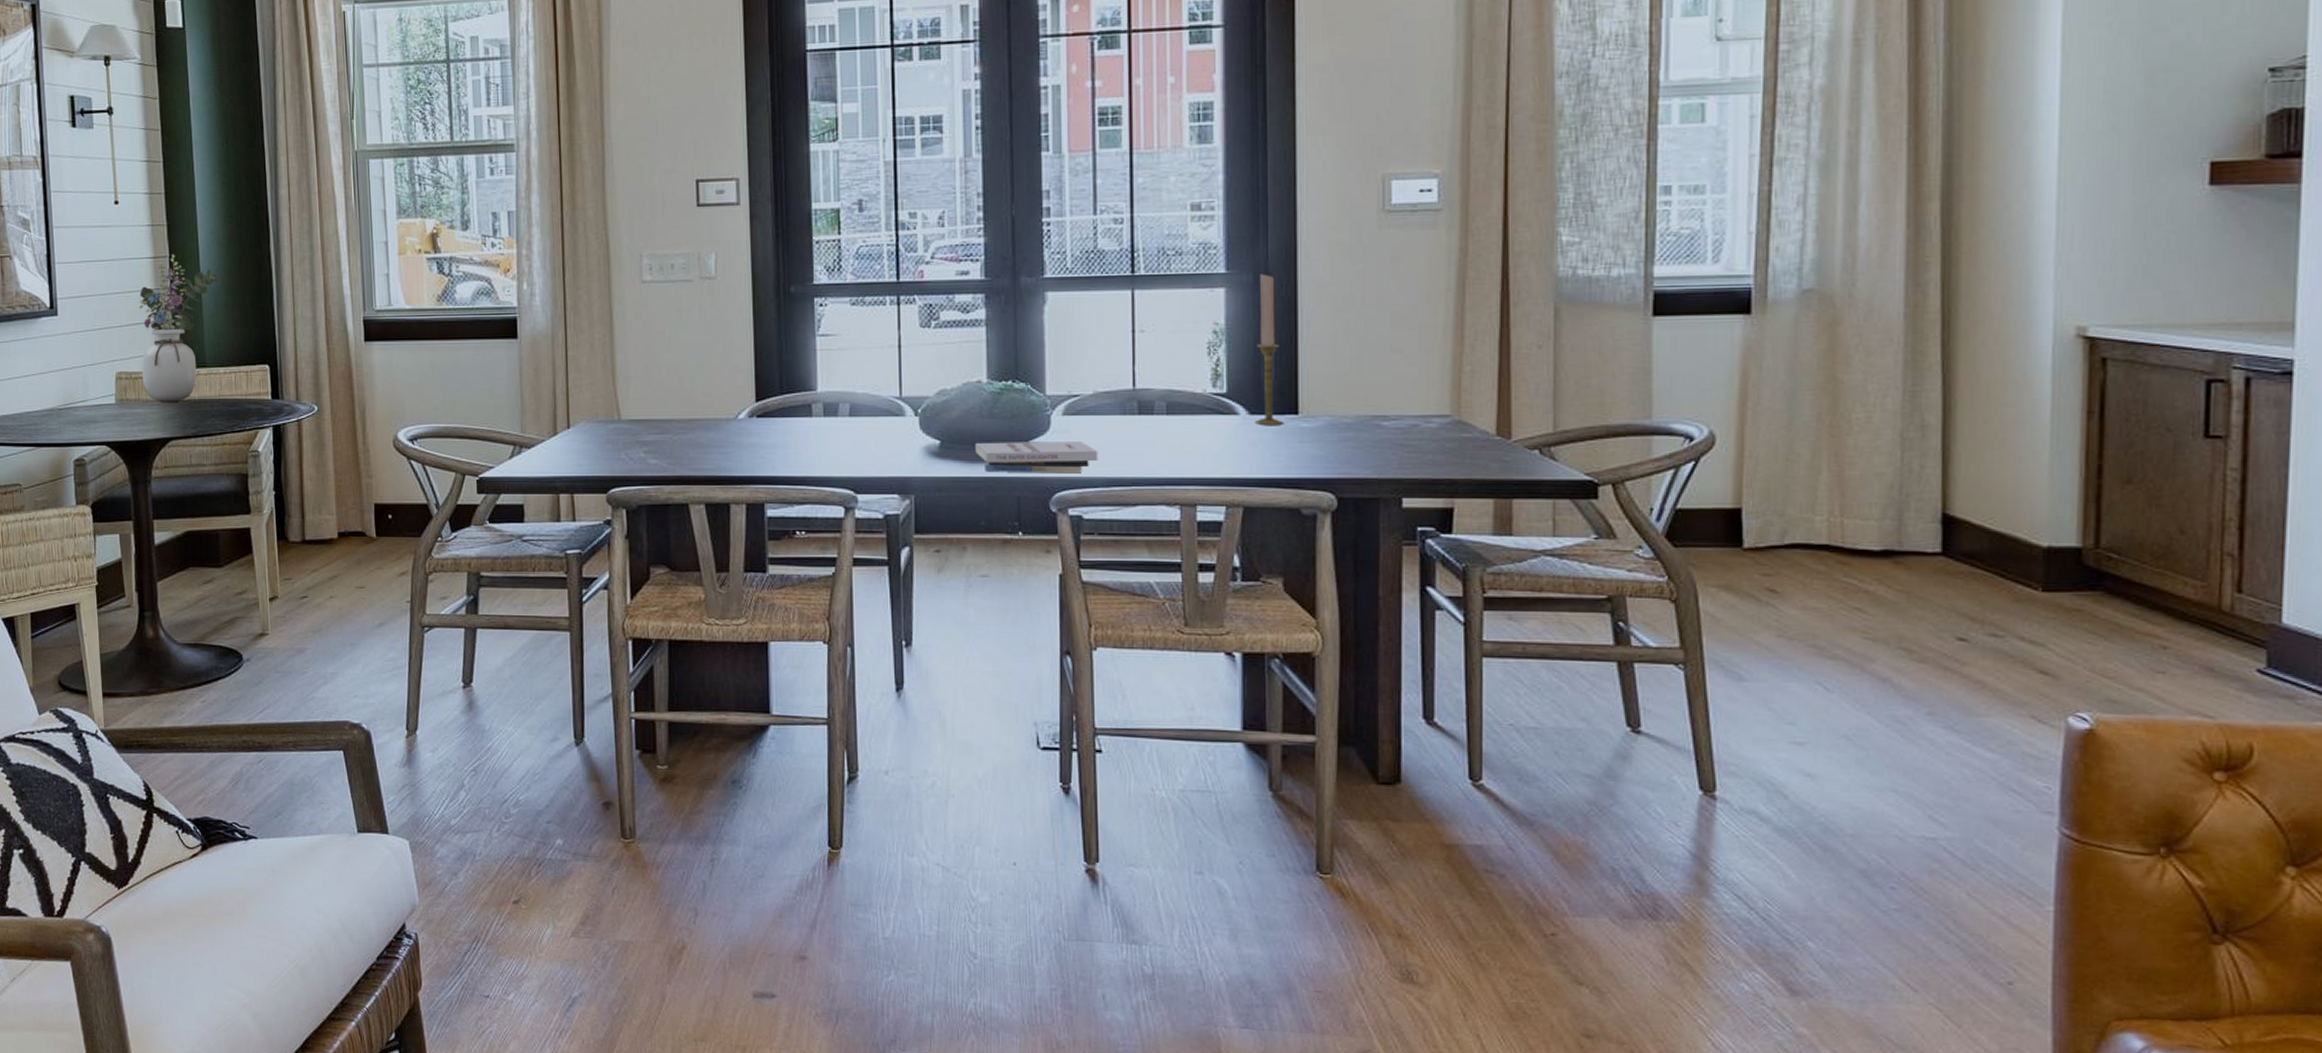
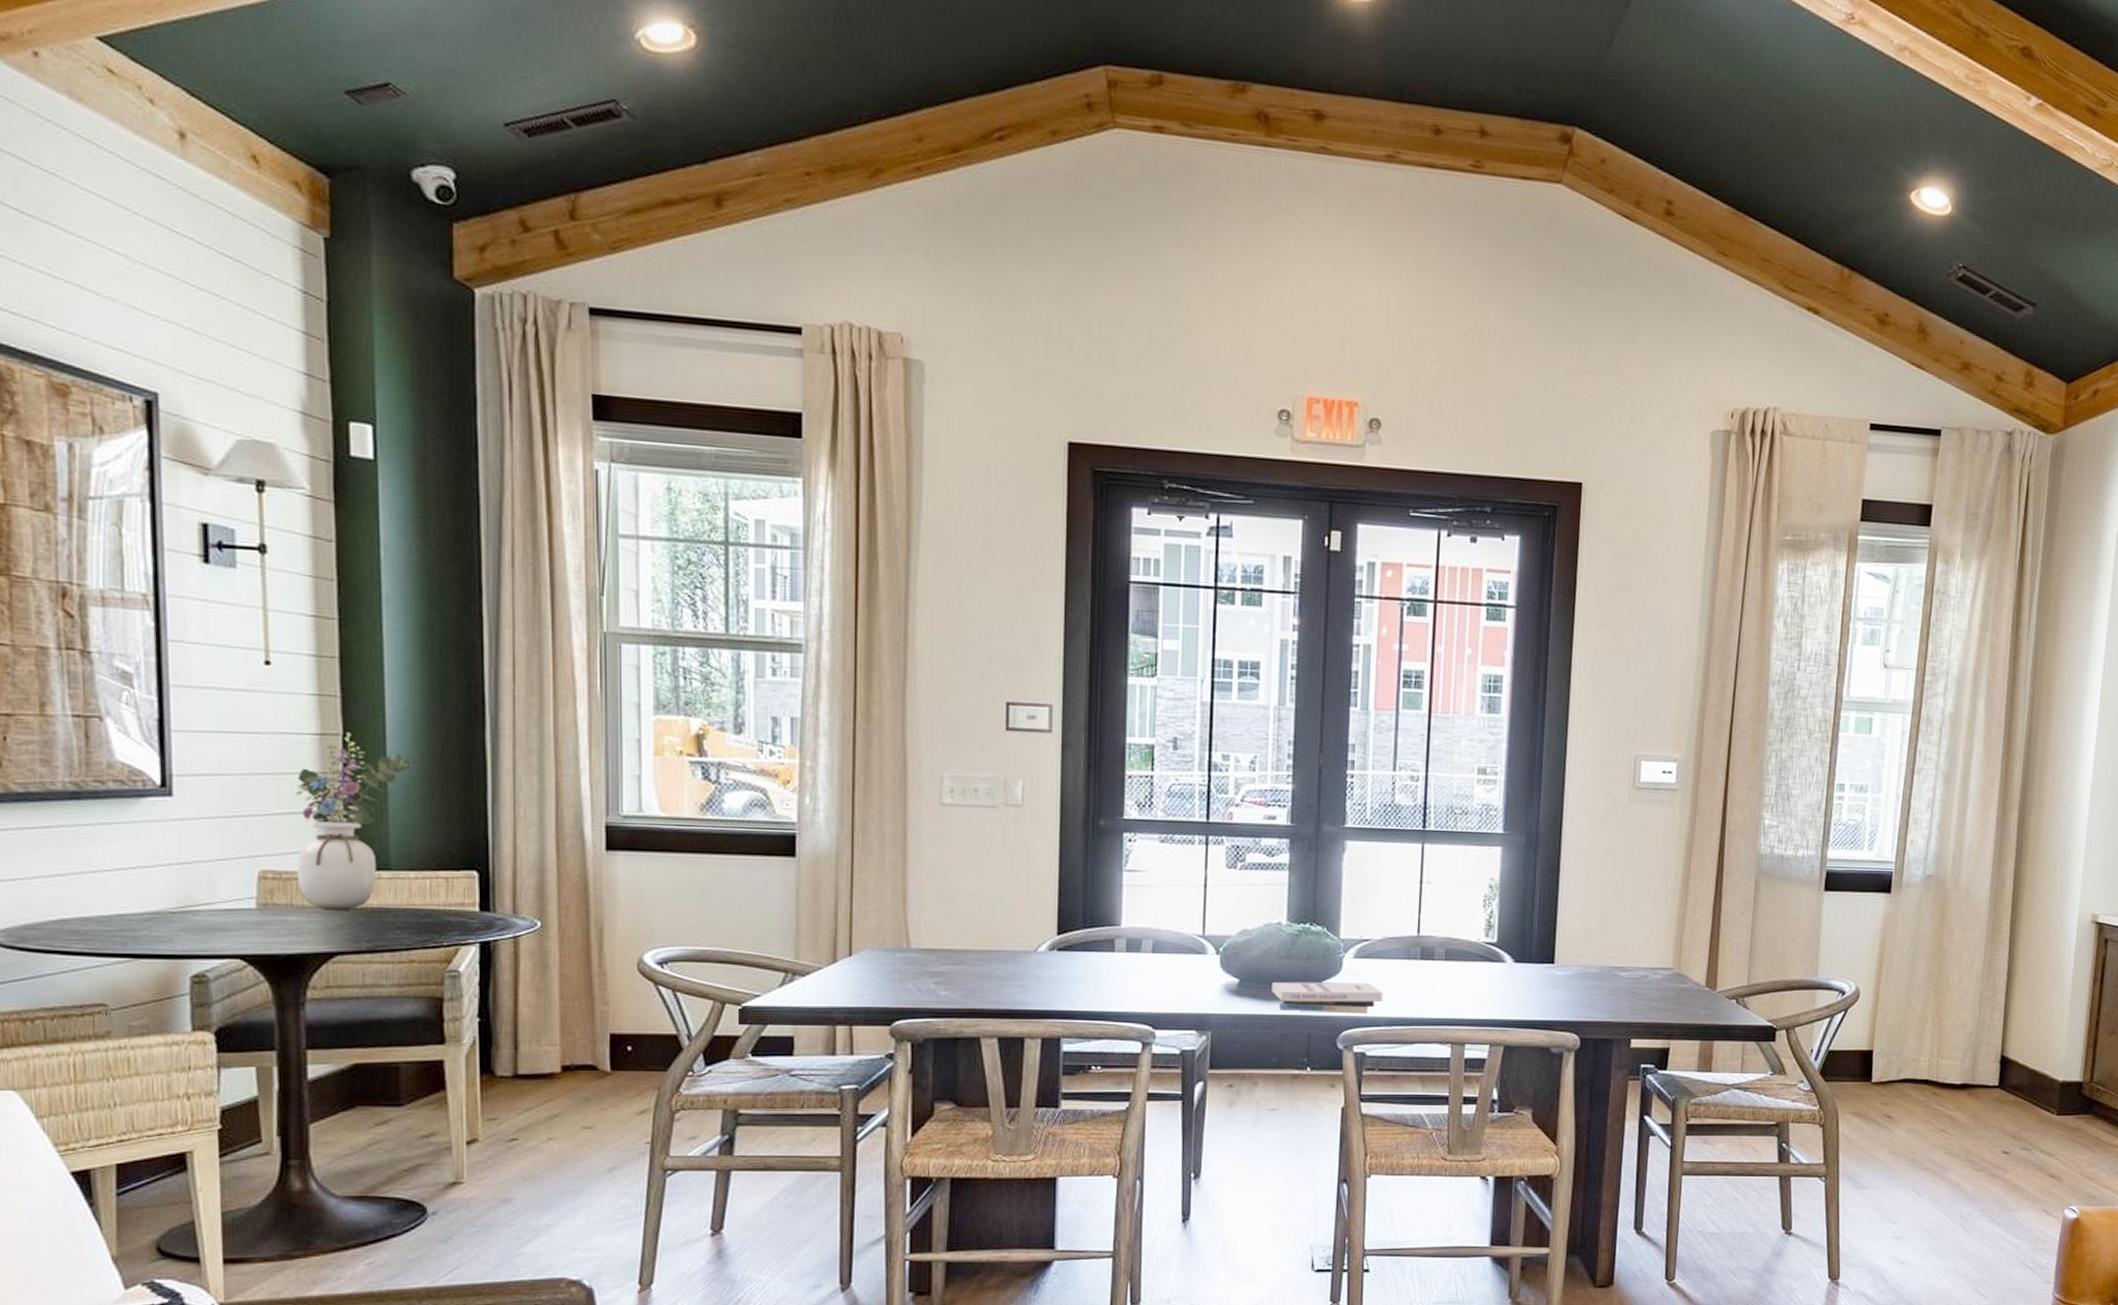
candlestick: present [1255,272,1283,425] -> none [1519,834,1543,973]

